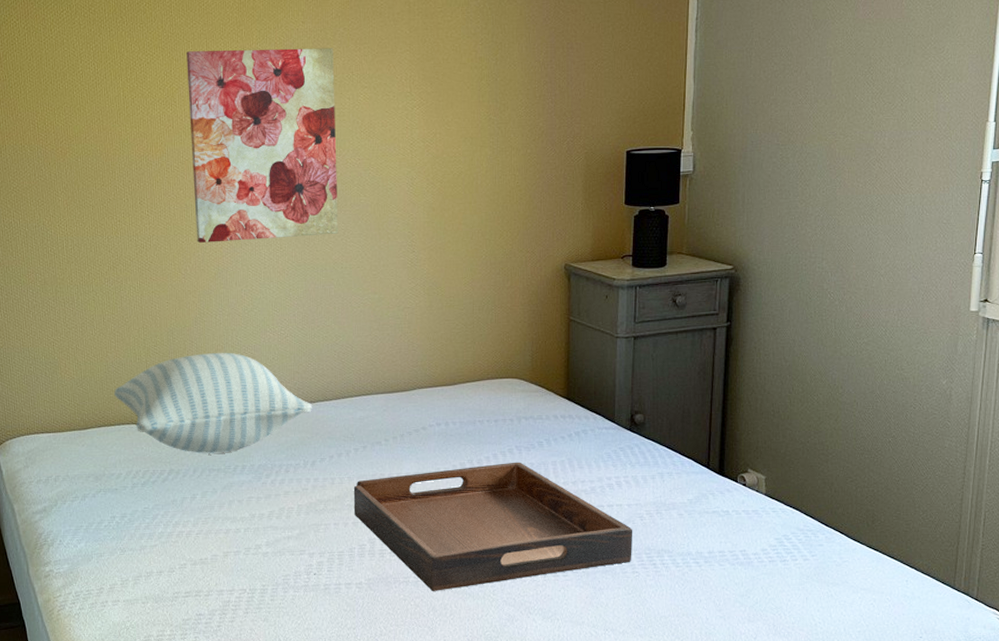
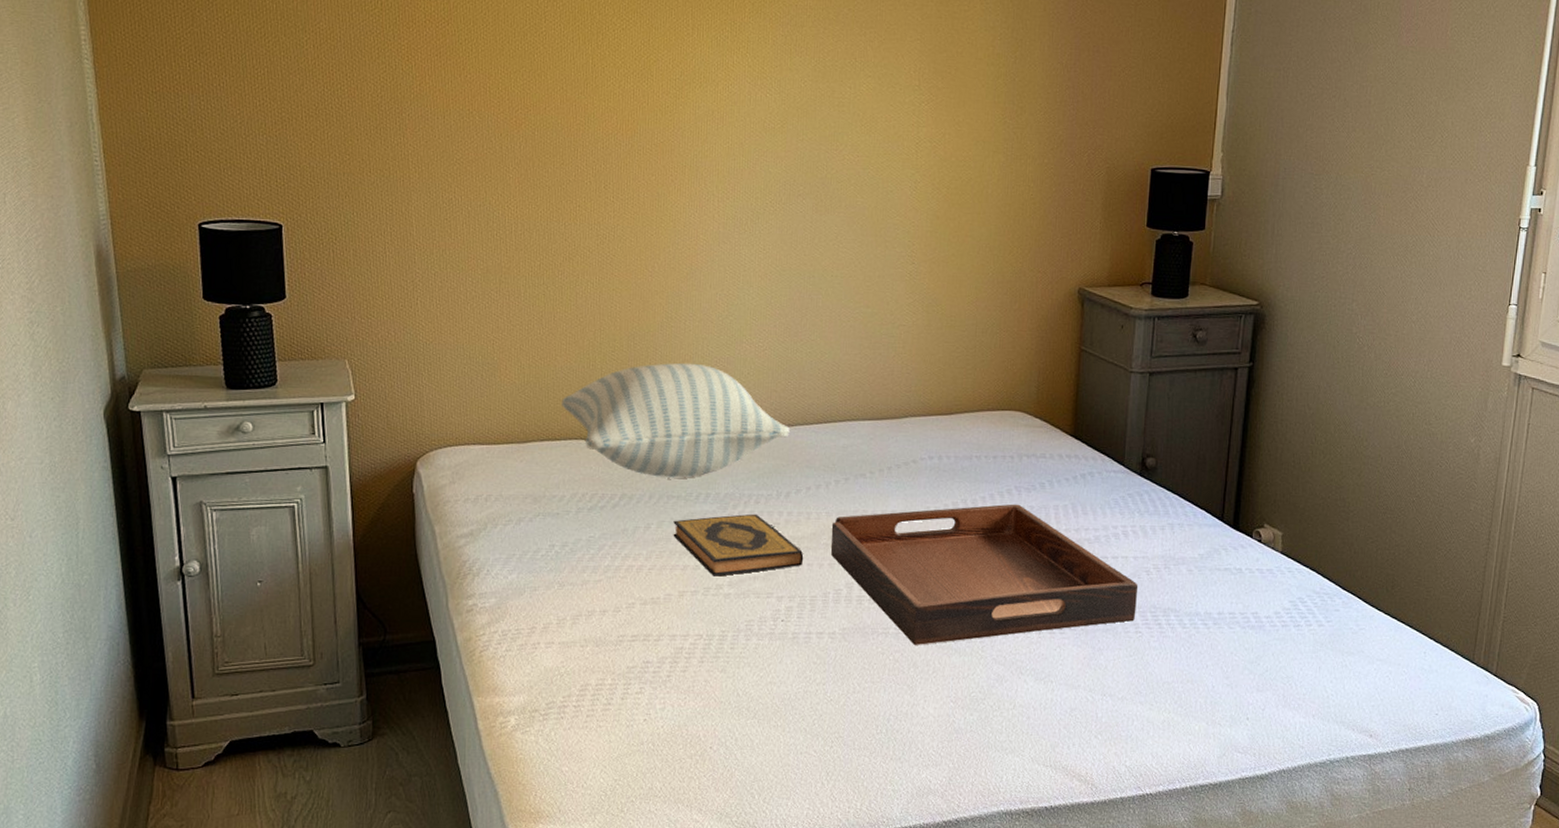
wall art: present [186,48,339,243] -> none [667,20,836,238]
hardback book: none [215,481,331,538] -> present [673,513,804,577]

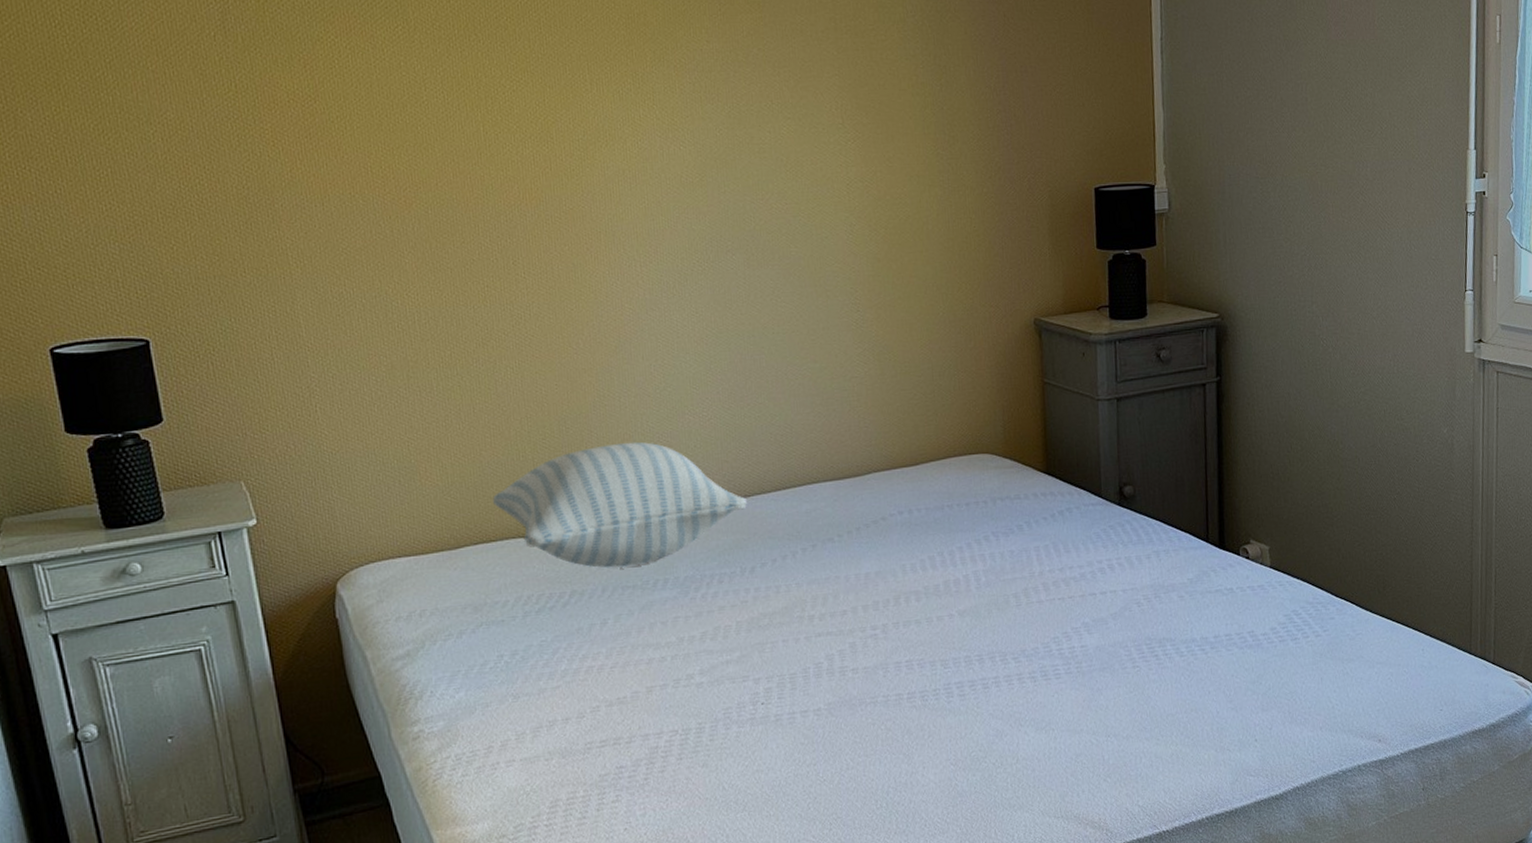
hardback book: present [673,513,804,577] -> none [632,594,778,666]
serving tray: present [830,504,1139,645] -> none [803,550,1132,711]

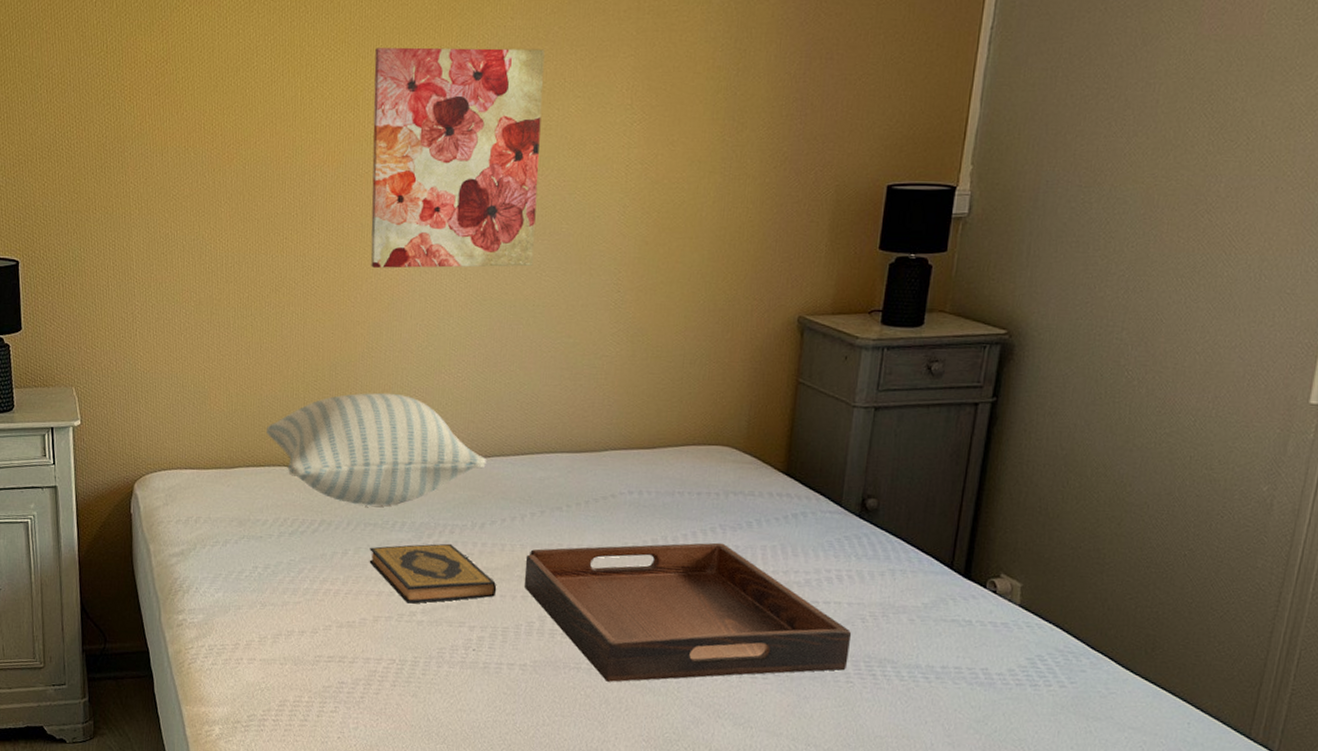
wall art: none [563,72,767,310] -> present [370,47,545,268]
hardback book: none [632,594,778,666] -> present [369,543,497,604]
serving tray: none [803,550,1132,711] -> present [524,542,852,682]

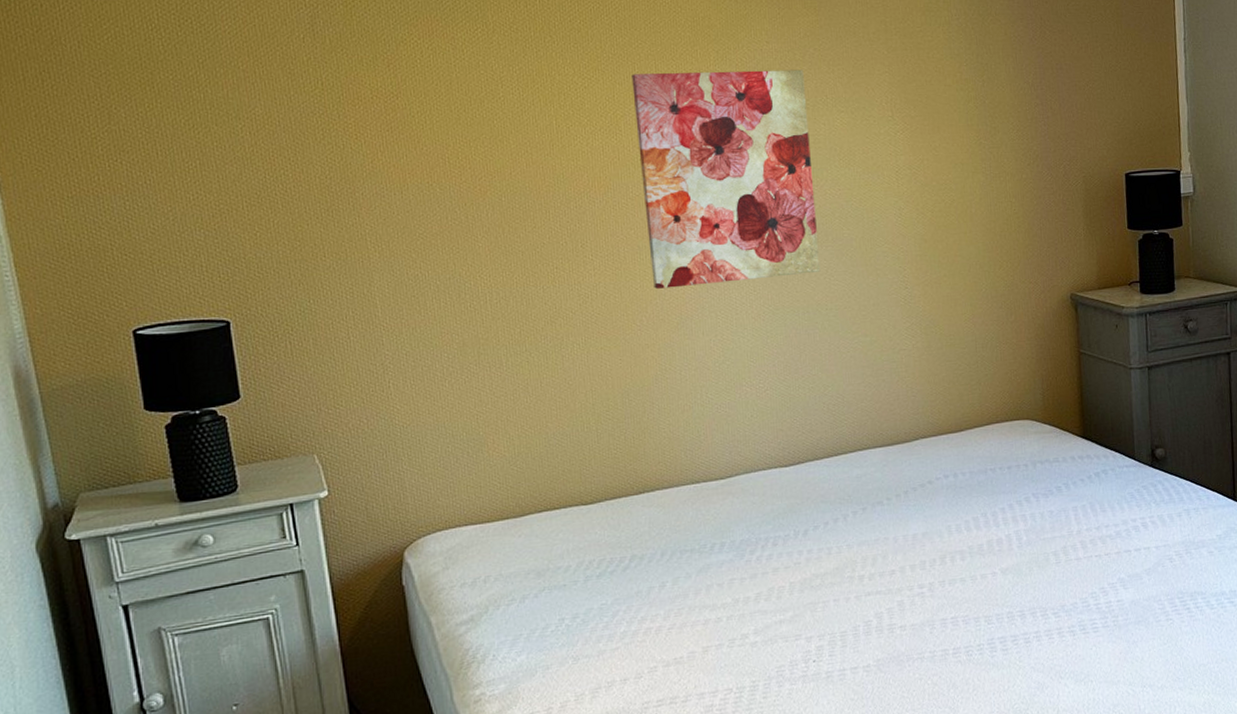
pillow: present [266,392,486,506] -> none [558,412,801,533]
hardback book: present [369,543,497,604] -> none [689,556,829,627]
serving tray: present [524,542,852,682] -> none [854,510,1165,666]

